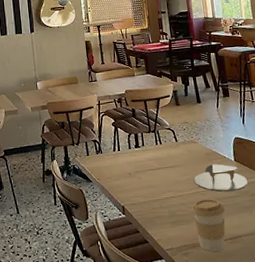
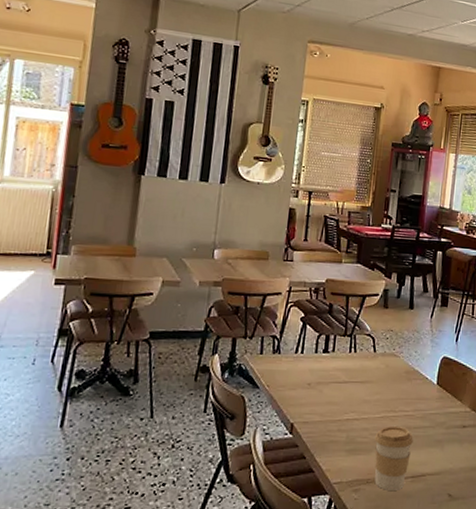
napkin holder: present [193,164,248,192] -> none [385,385,446,420]

